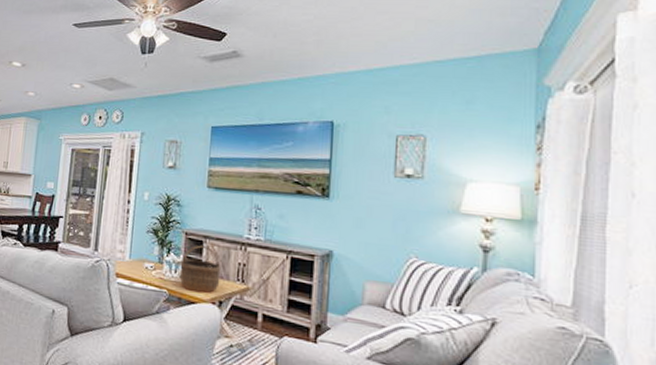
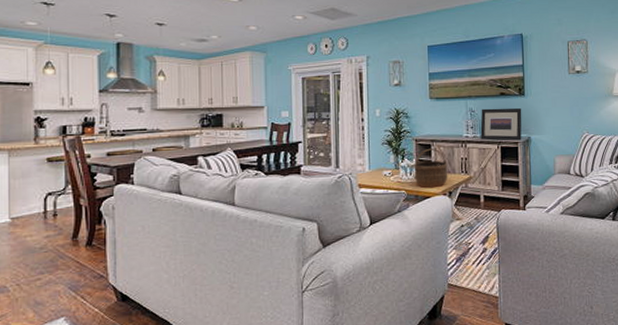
picture frame: none [265,207,324,254] -> present [480,108,522,141]

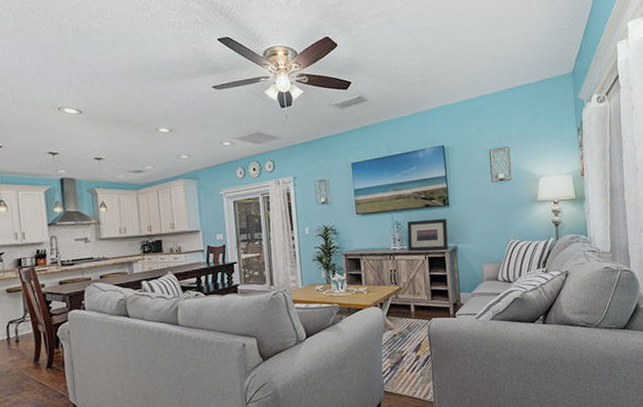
wicker basket: present [414,148,448,189] -> none [345,262,379,301]

